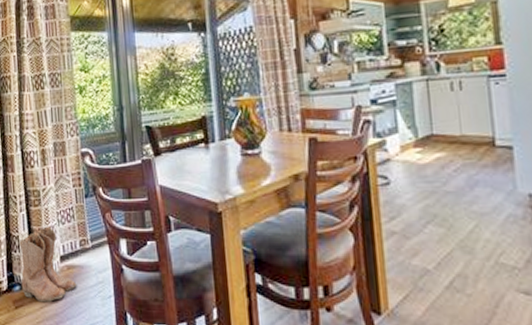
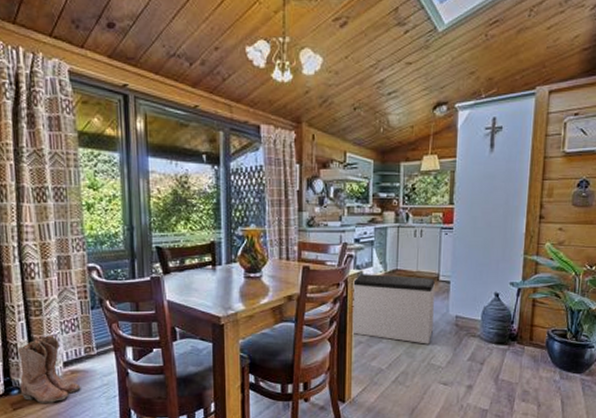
bench: none [376,141,497,235] -> present [354,273,436,344]

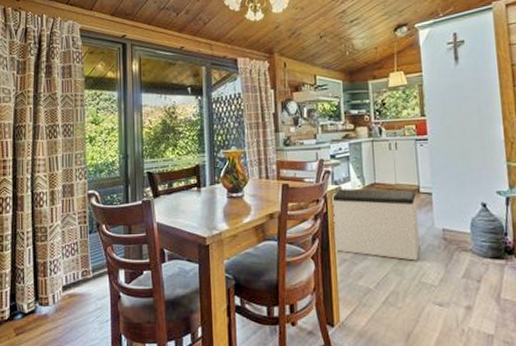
boots: present [17,335,81,403] -> none [23,259,77,328]

